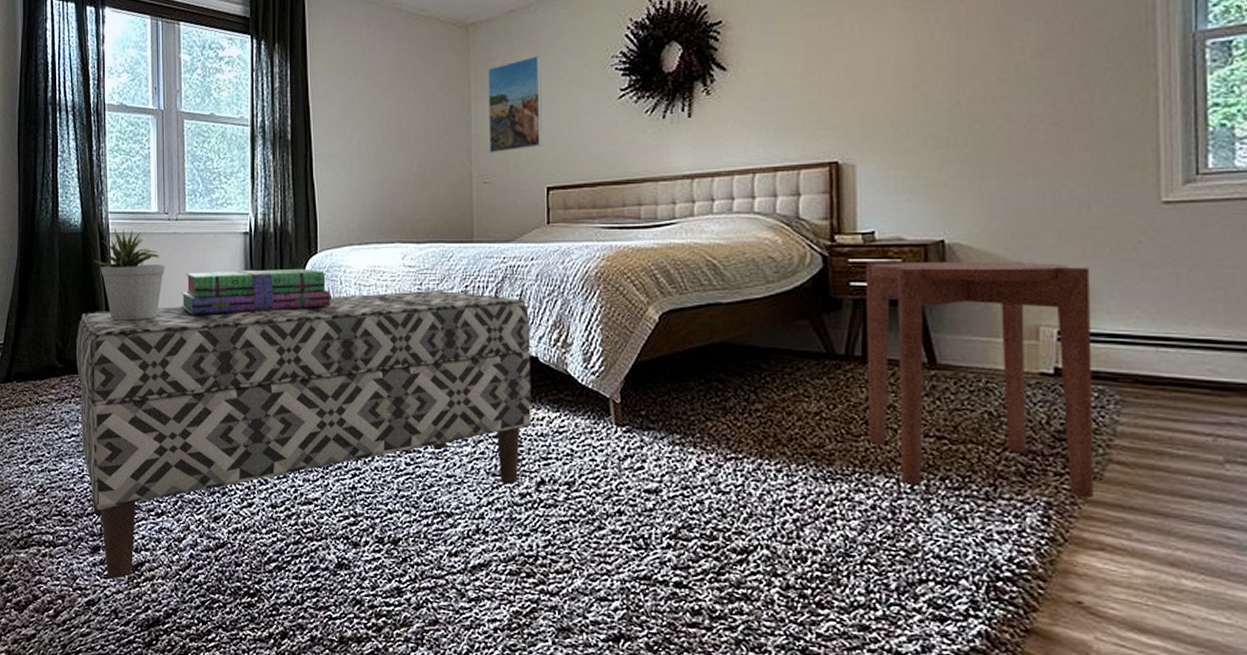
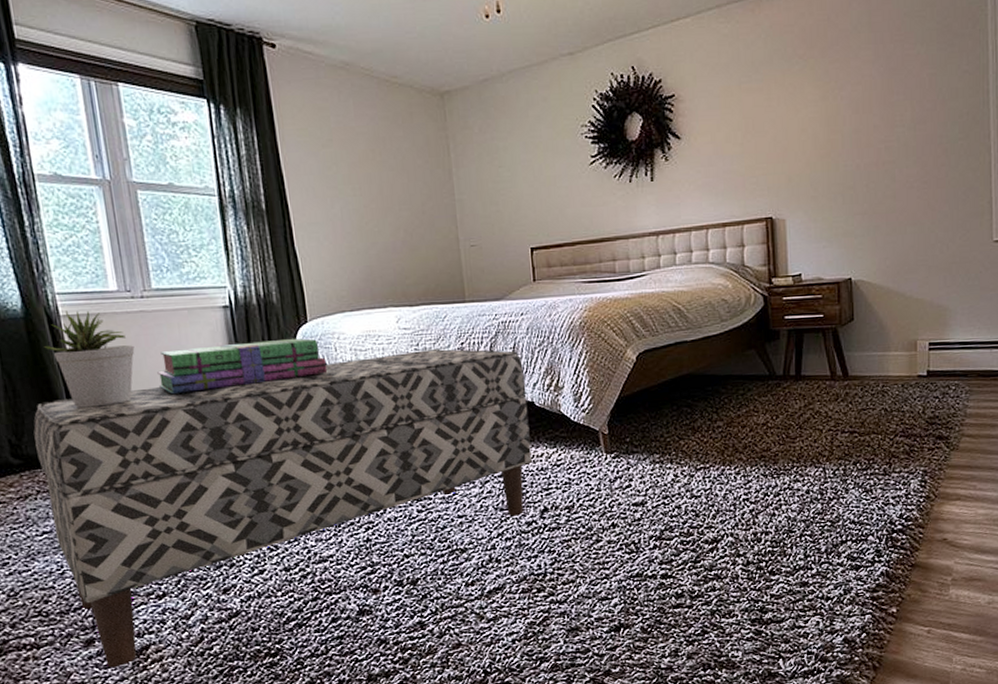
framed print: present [488,56,543,153] -> none [466,124,525,218]
side table: present [865,261,1094,499] -> none [795,291,953,471]

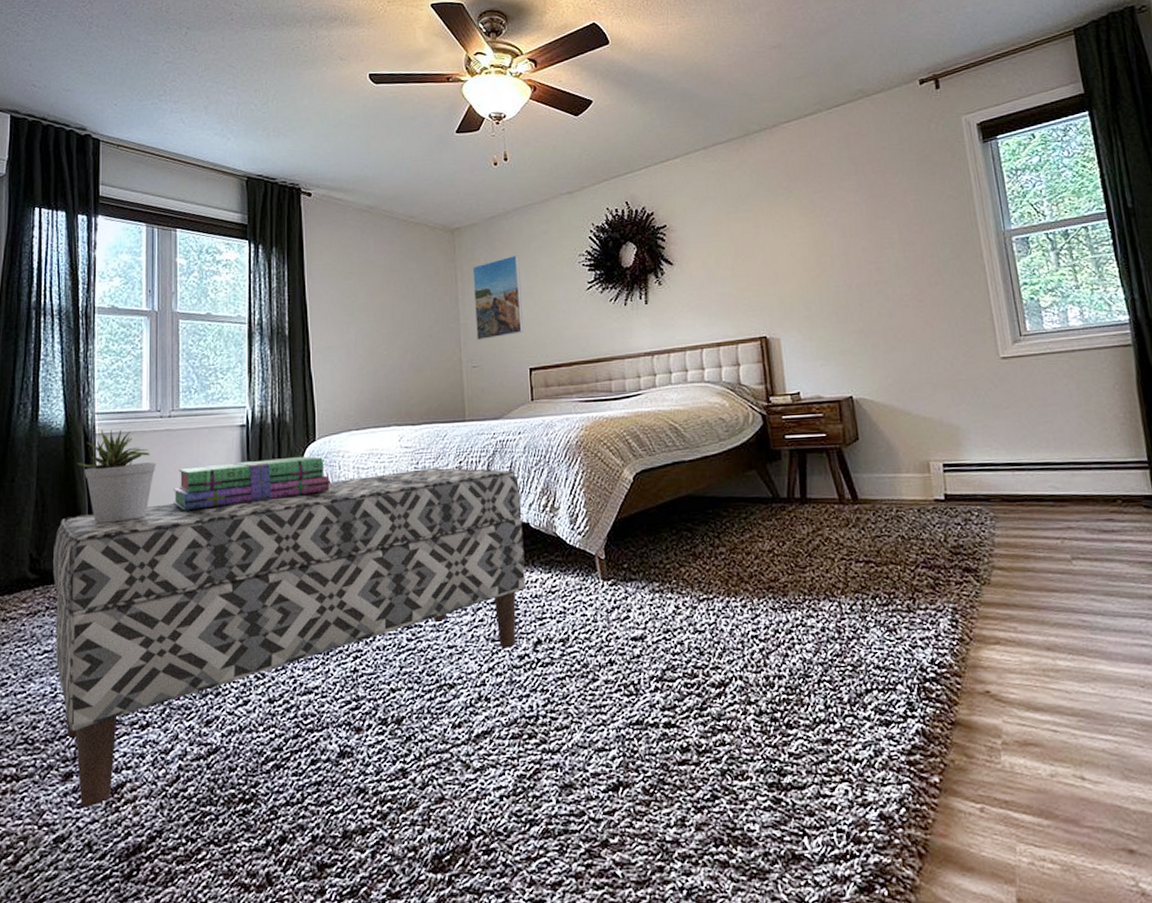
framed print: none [466,124,525,218] -> present [472,255,524,341]

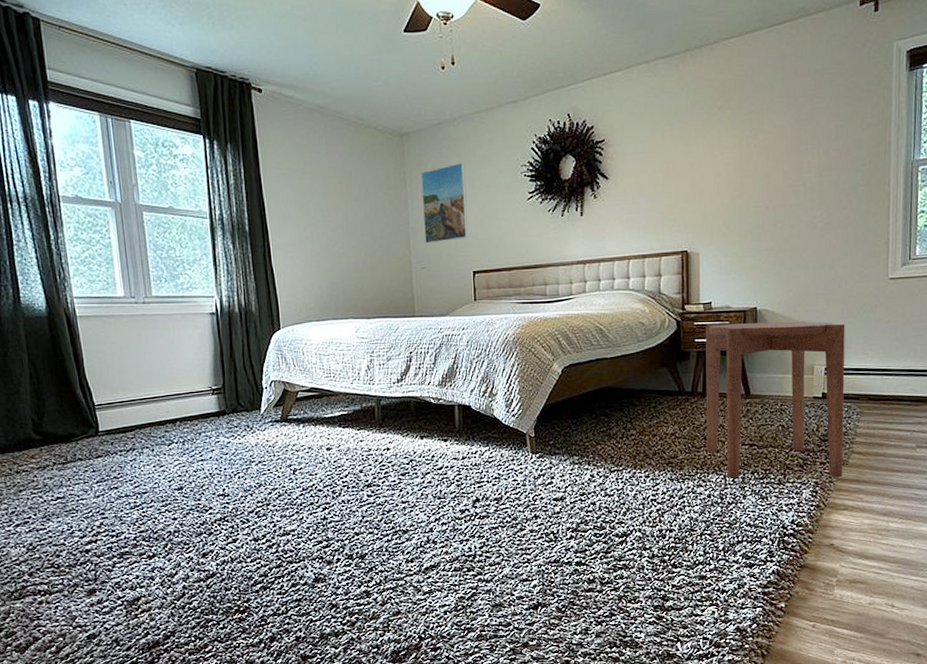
bench: present [53,468,526,808] -> none [52,357,467,615]
potted plant: present [77,429,156,525] -> none [63,312,137,396]
stack of books: present [173,456,330,511] -> none [154,342,296,387]
side table: none [795,410,986,606] -> present [705,321,845,478]

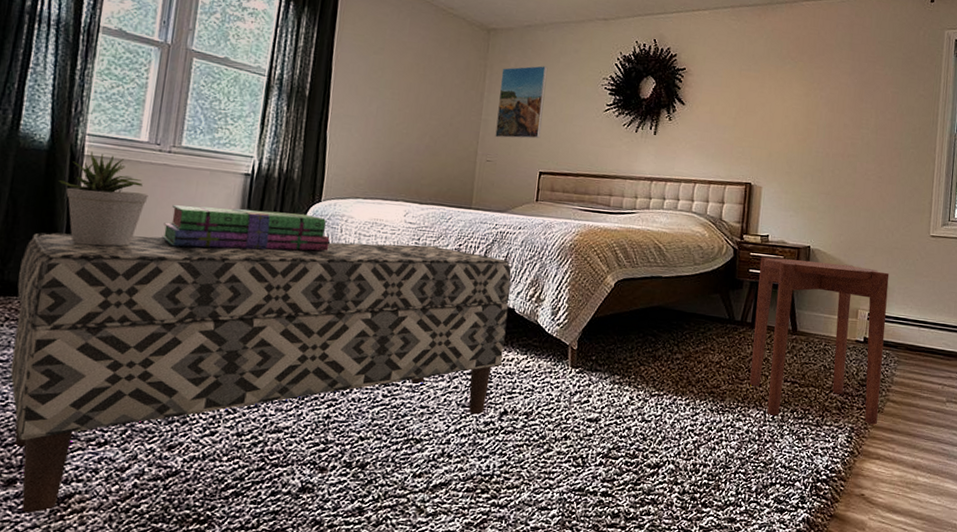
bench: none [52,357,467,615] -> present [10,232,512,514]
potted plant: none [63,312,137,396] -> present [59,151,149,248]
stack of books: none [154,342,296,387] -> present [162,205,330,251]

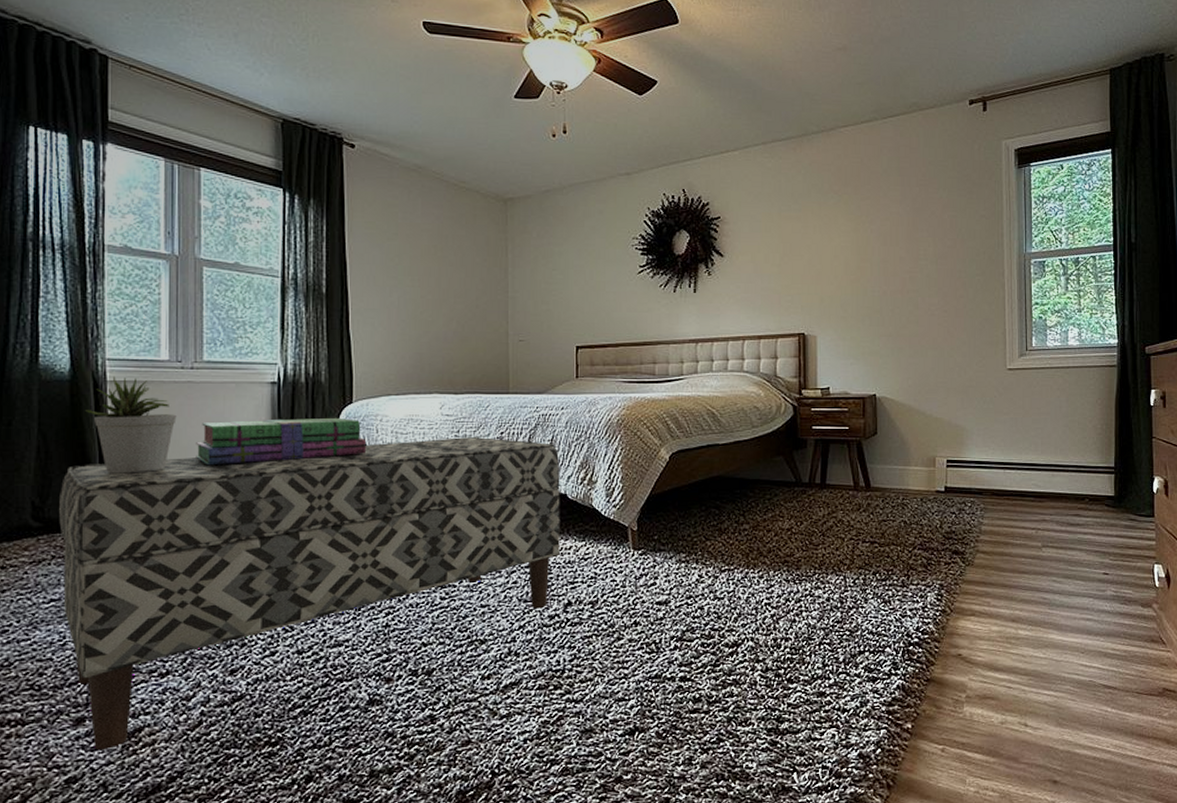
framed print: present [495,65,548,139] -> none [524,232,573,315]
side table: present [749,256,890,425] -> none [823,410,968,580]

